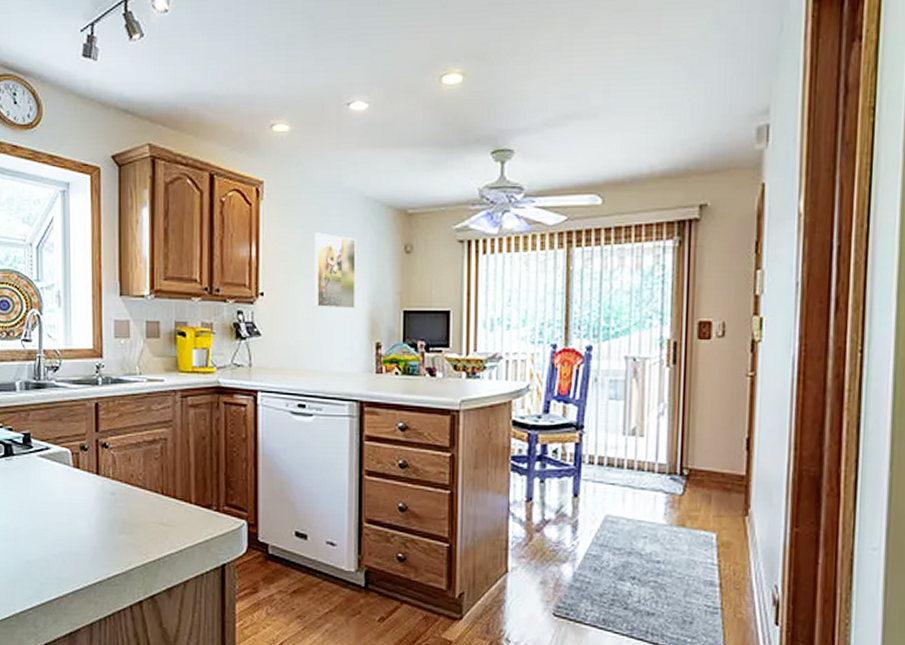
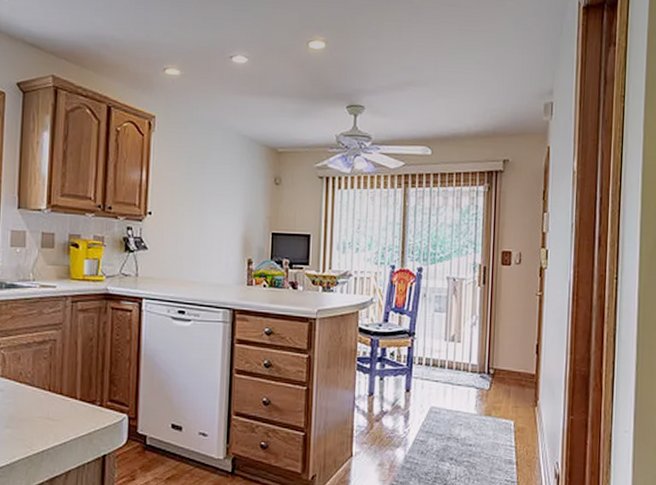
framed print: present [314,232,356,309] -> none [196,163,234,229]

